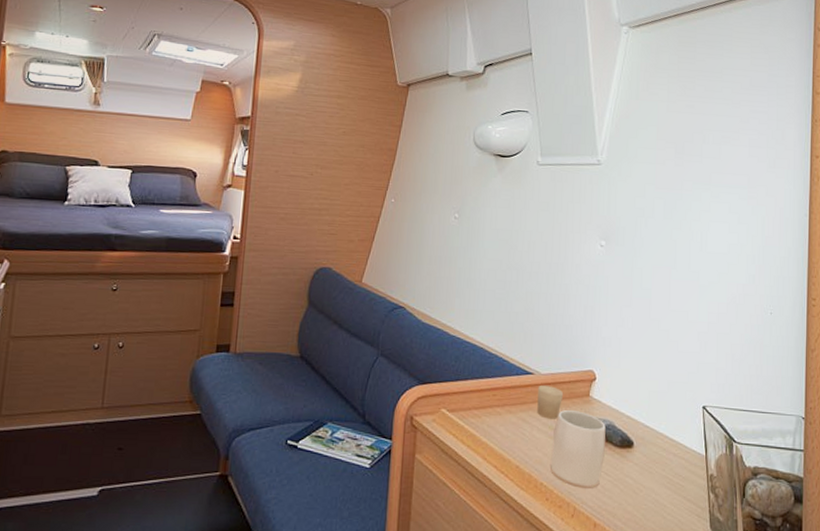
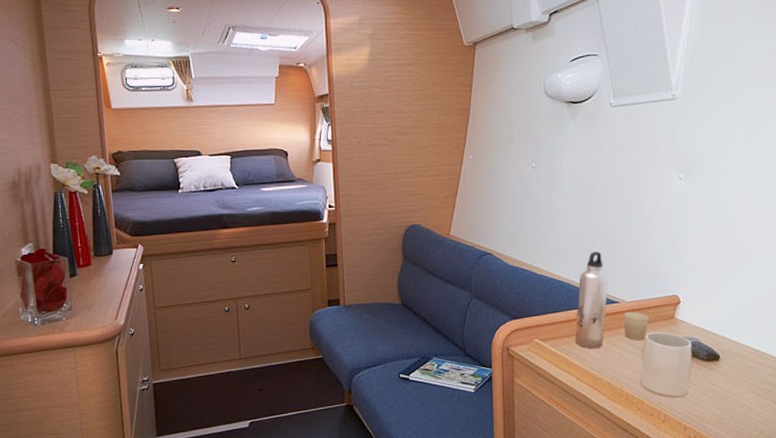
water bottle: none [484,315,524,425] -> present [575,251,608,349]

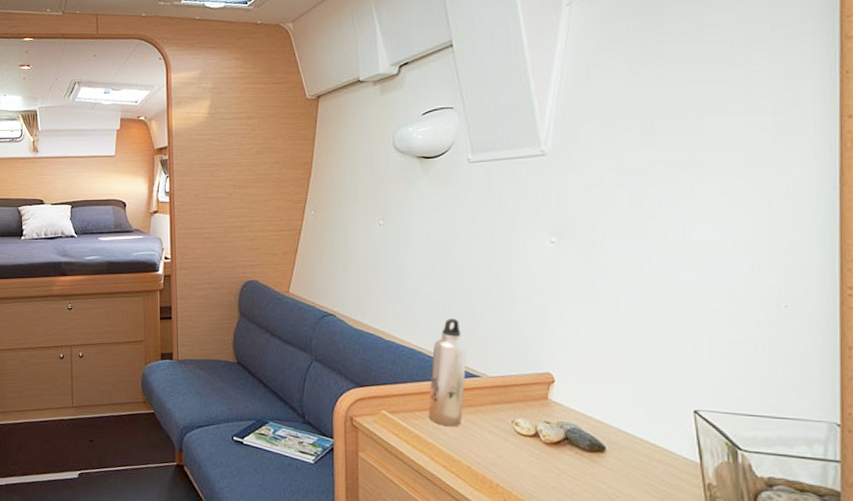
candle: present [624,311,650,342] -> none [486,387,517,423]
mug: present [640,332,693,398] -> none [506,413,572,492]

